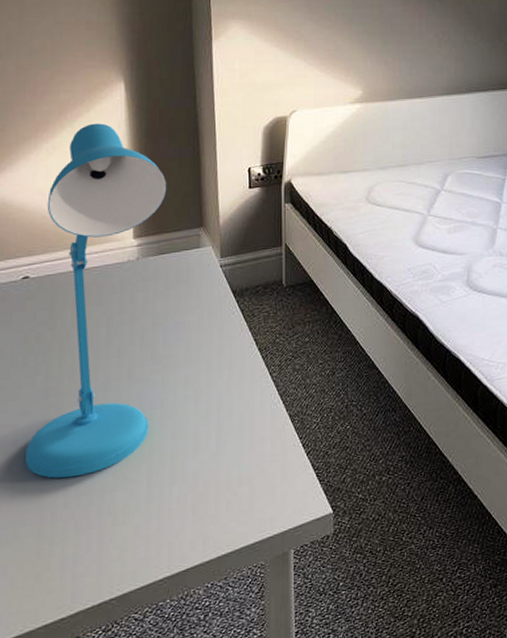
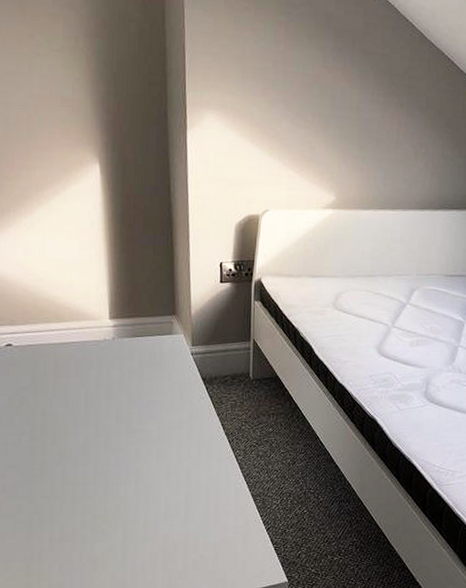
desk lamp: present [24,123,167,479] -> none [13,203,142,526]

